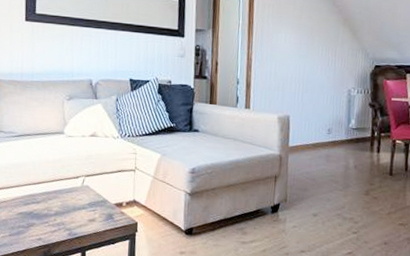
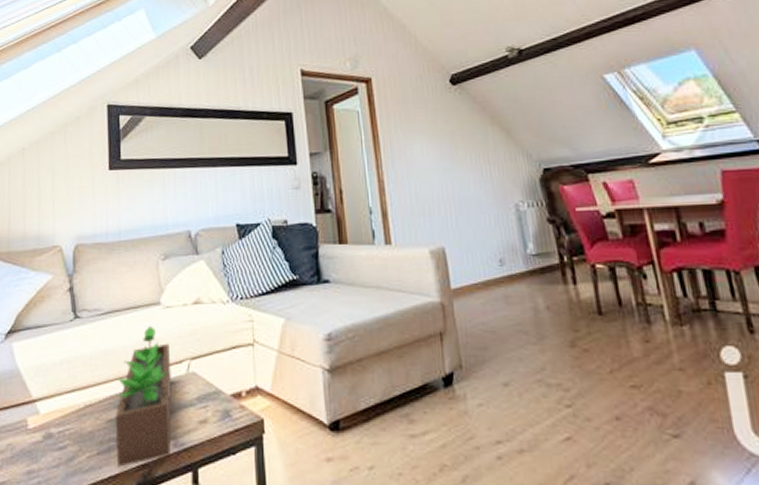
succulent planter: none [24,148,70,246] -> present [115,325,172,467]

